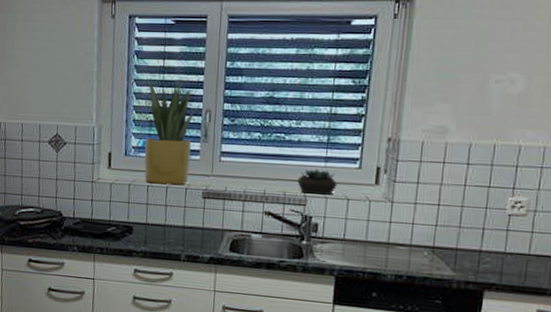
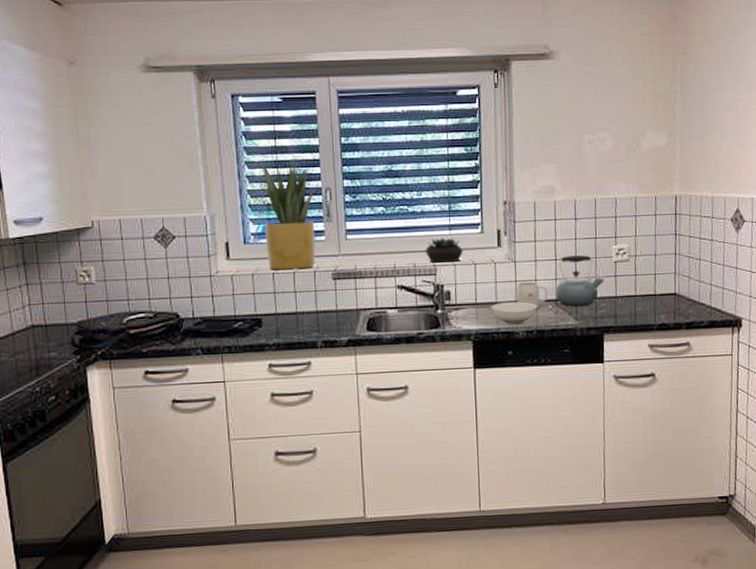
bowl: none [359,242,411,267] -> present [490,302,538,325]
mug: none [388,223,425,254] -> present [516,281,548,309]
kettle: none [432,202,494,258] -> present [554,255,605,307]

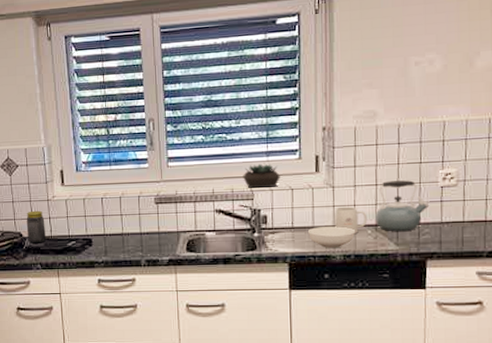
jar: none [184,287,209,326] -> present [26,210,47,244]
planter: present [257,157,317,270] -> none [87,93,141,195]

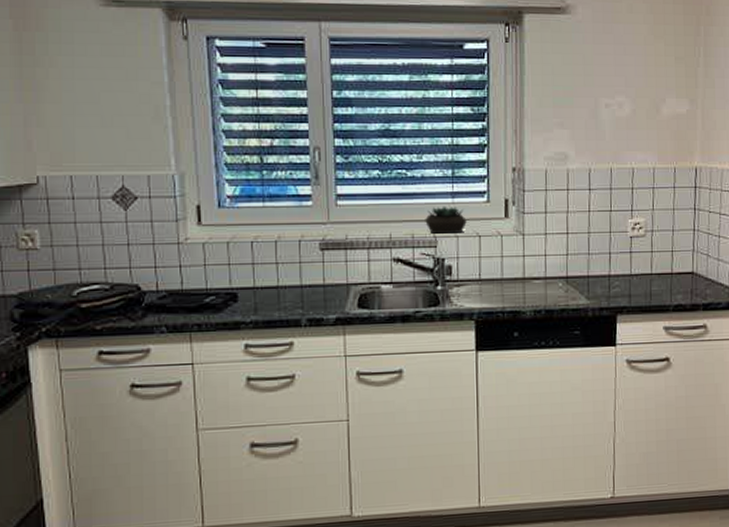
jar: present [26,210,47,244] -> none [147,256,175,299]
bowl: present [307,226,356,249] -> none [496,278,547,303]
mug: present [334,206,368,233] -> none [524,256,559,286]
kettle: present [374,180,430,232] -> none [565,229,620,285]

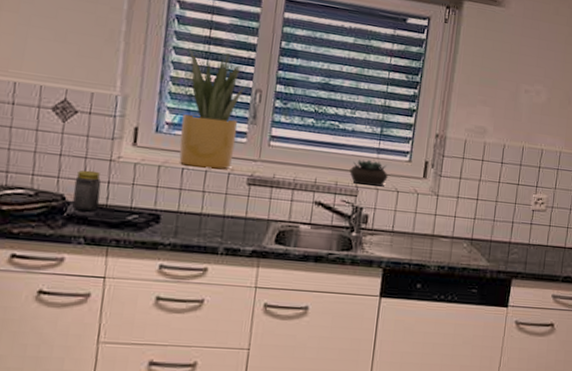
jar: none [147,256,175,299] -> present [72,170,102,212]
planter: none [235,110,304,238] -> present [179,45,248,169]

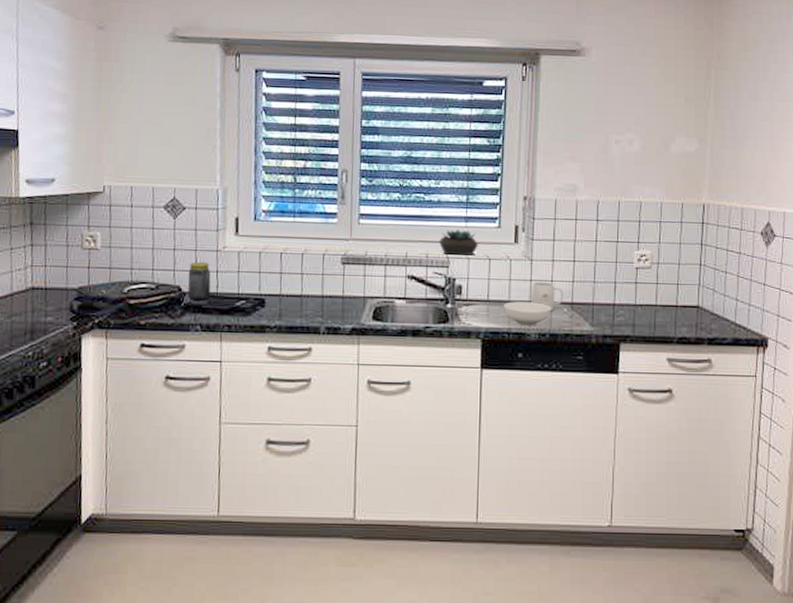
planter: present [179,45,248,169] -> none [275,134,334,251]
bowl: none [406,234,453,258] -> present [503,301,552,326]
mug: none [433,216,465,245] -> present [530,281,564,311]

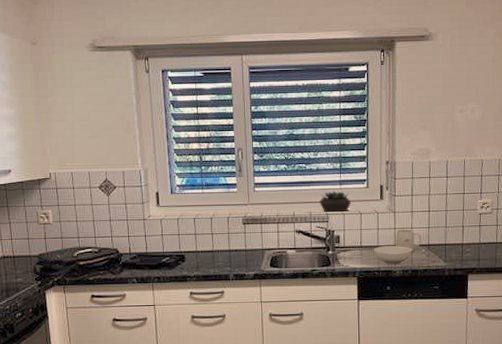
jar: present [187,261,211,301] -> none [123,229,142,259]

